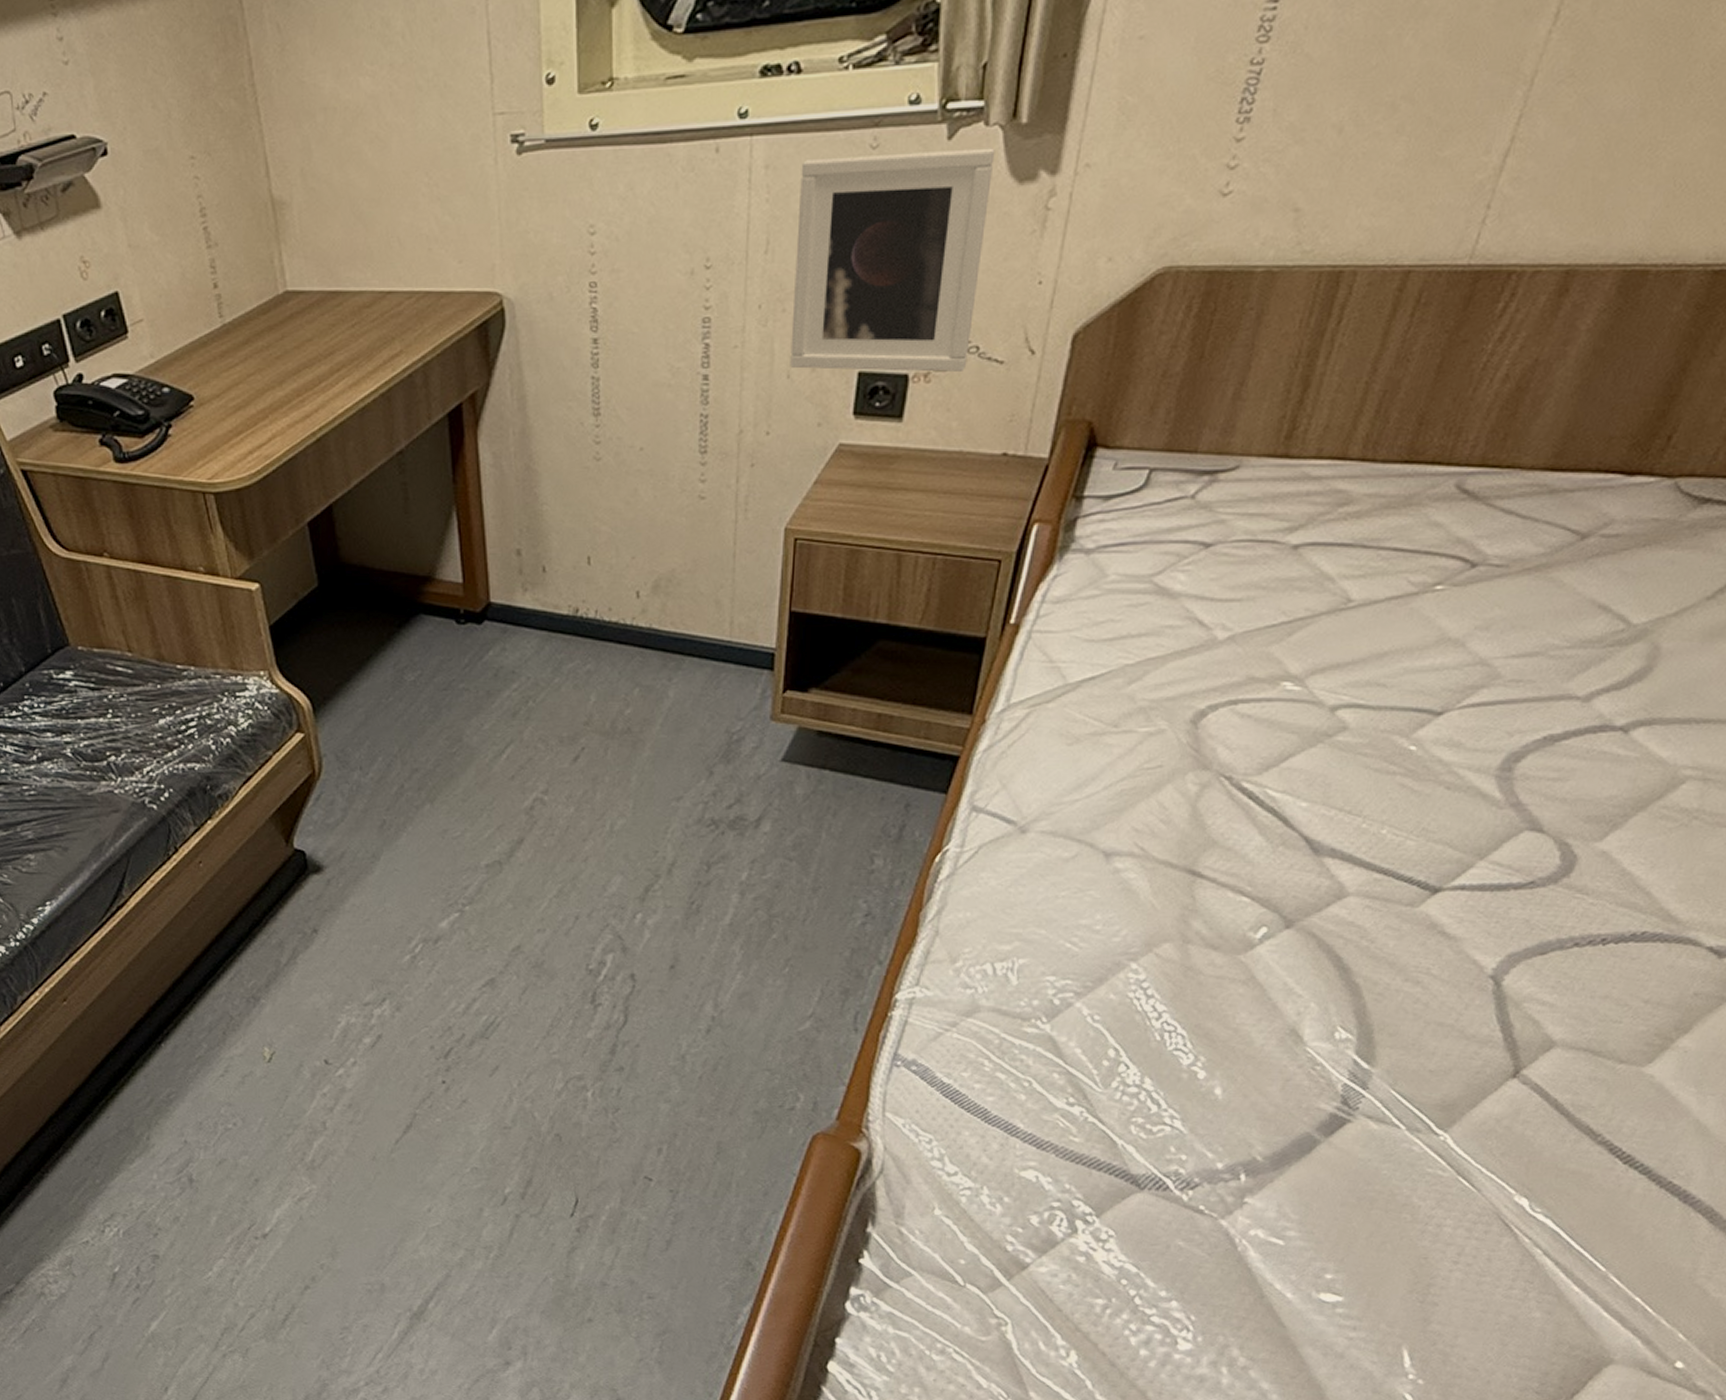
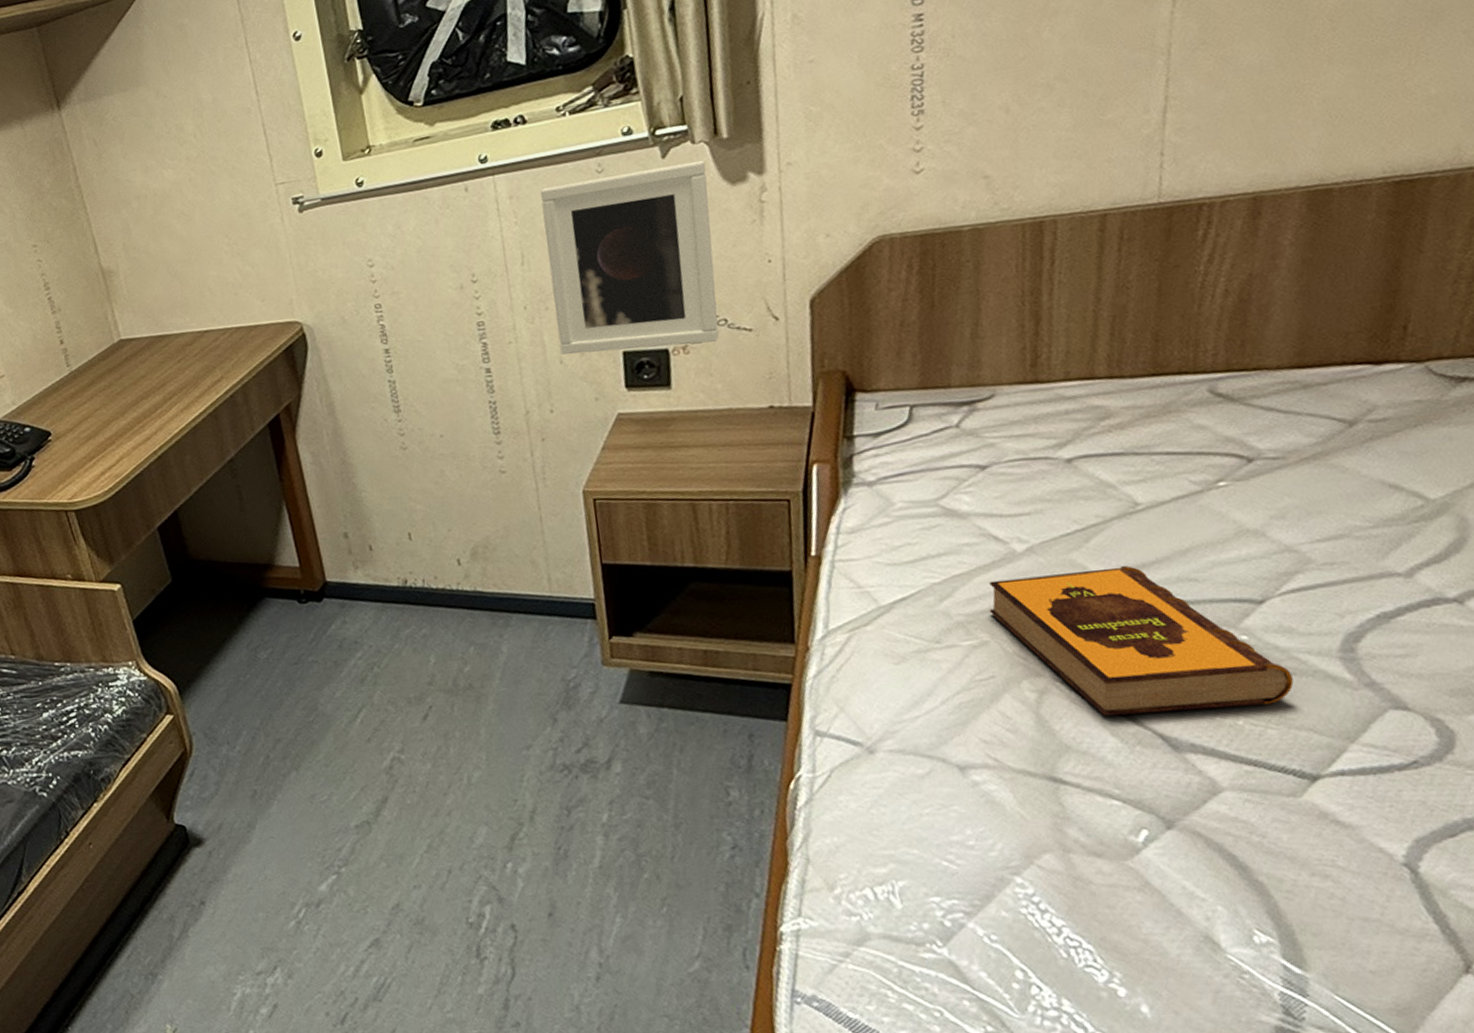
hardback book: none [1174,665,1447,816] -> present [989,566,1294,716]

